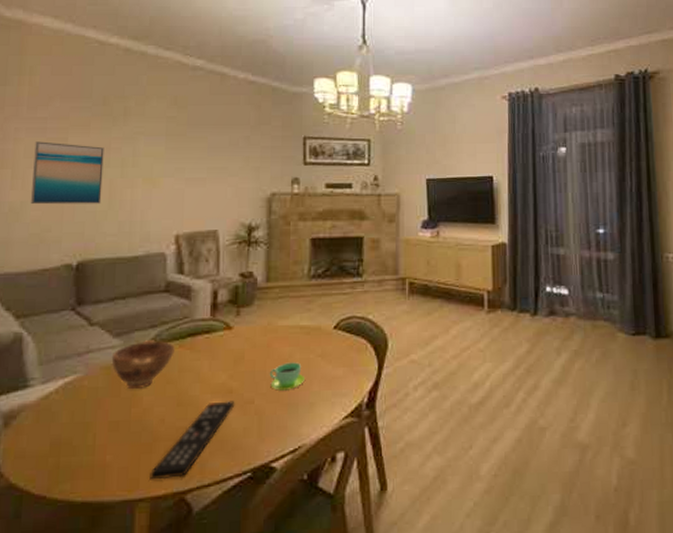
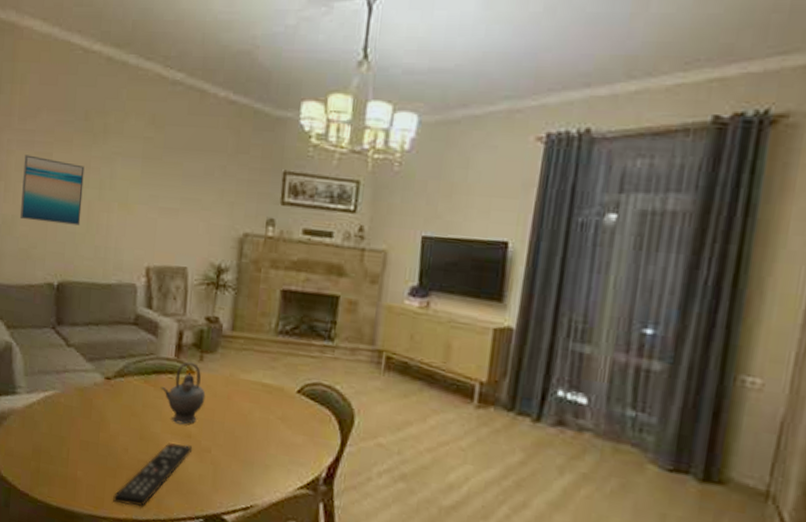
bowl: present [111,340,176,389] -> none [84,369,141,416]
teapot: none [197,318,245,382] -> present [160,362,206,425]
cup: present [269,362,305,391] -> none [227,418,262,448]

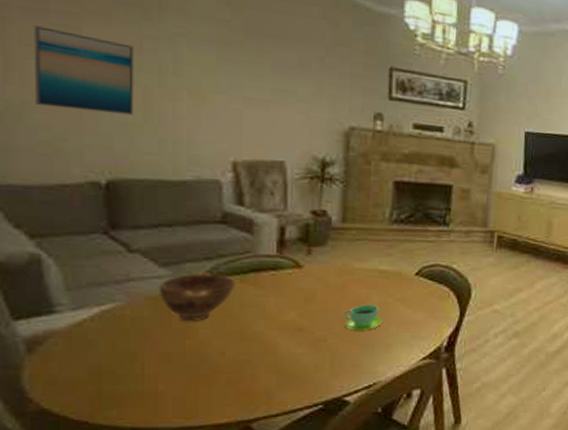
bowl: none [84,369,141,416] -> present [158,272,237,321]
remote control: present [113,443,193,508] -> none [210,338,306,409]
teapot: present [160,362,206,425] -> none [261,256,317,319]
cup: none [227,418,262,448] -> present [343,304,382,331]

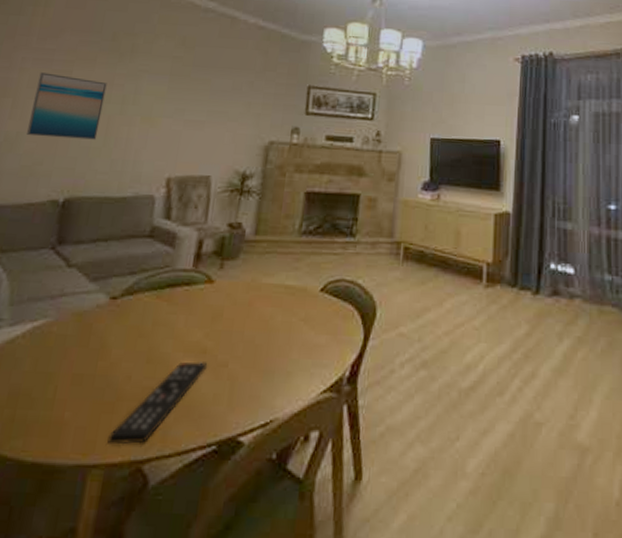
bowl: present [158,272,237,321] -> none [84,287,153,340]
remote control: none [210,338,306,409] -> present [107,361,208,445]
cup: present [343,304,382,331] -> none [247,324,284,356]

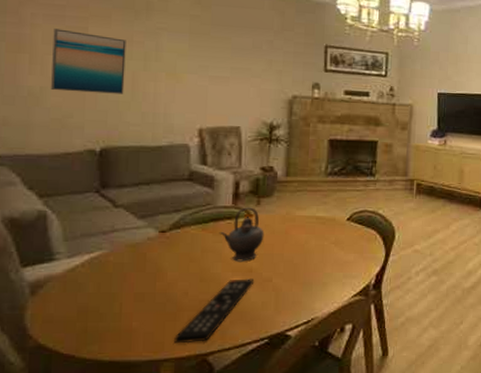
teapot: none [174,271,225,340] -> present [219,207,265,262]

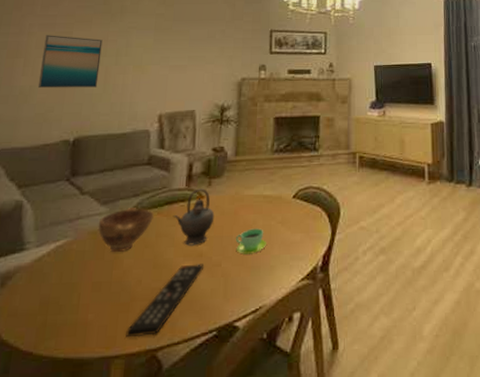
bowl: none [136,223,199,265] -> present [98,208,155,252]
cup: none [286,248,319,271] -> present [235,228,266,254]

